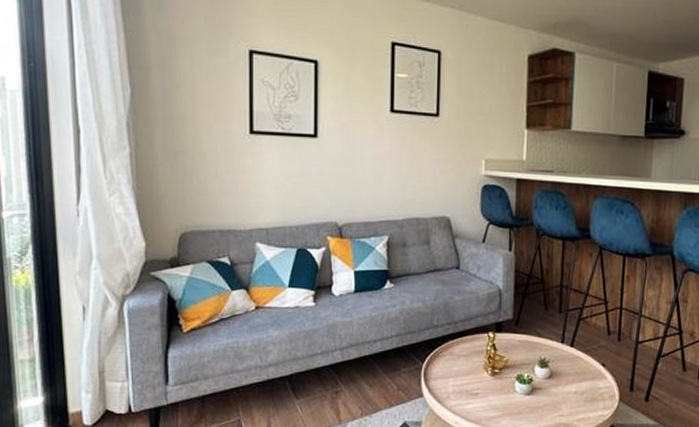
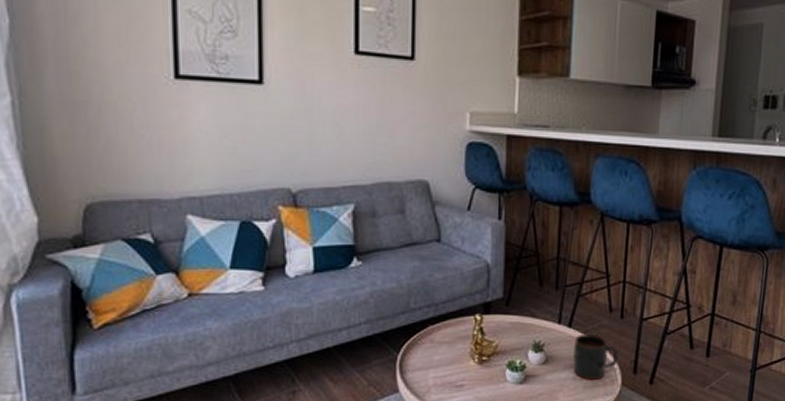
mug: none [574,353,617,396] -> present [572,333,619,381]

